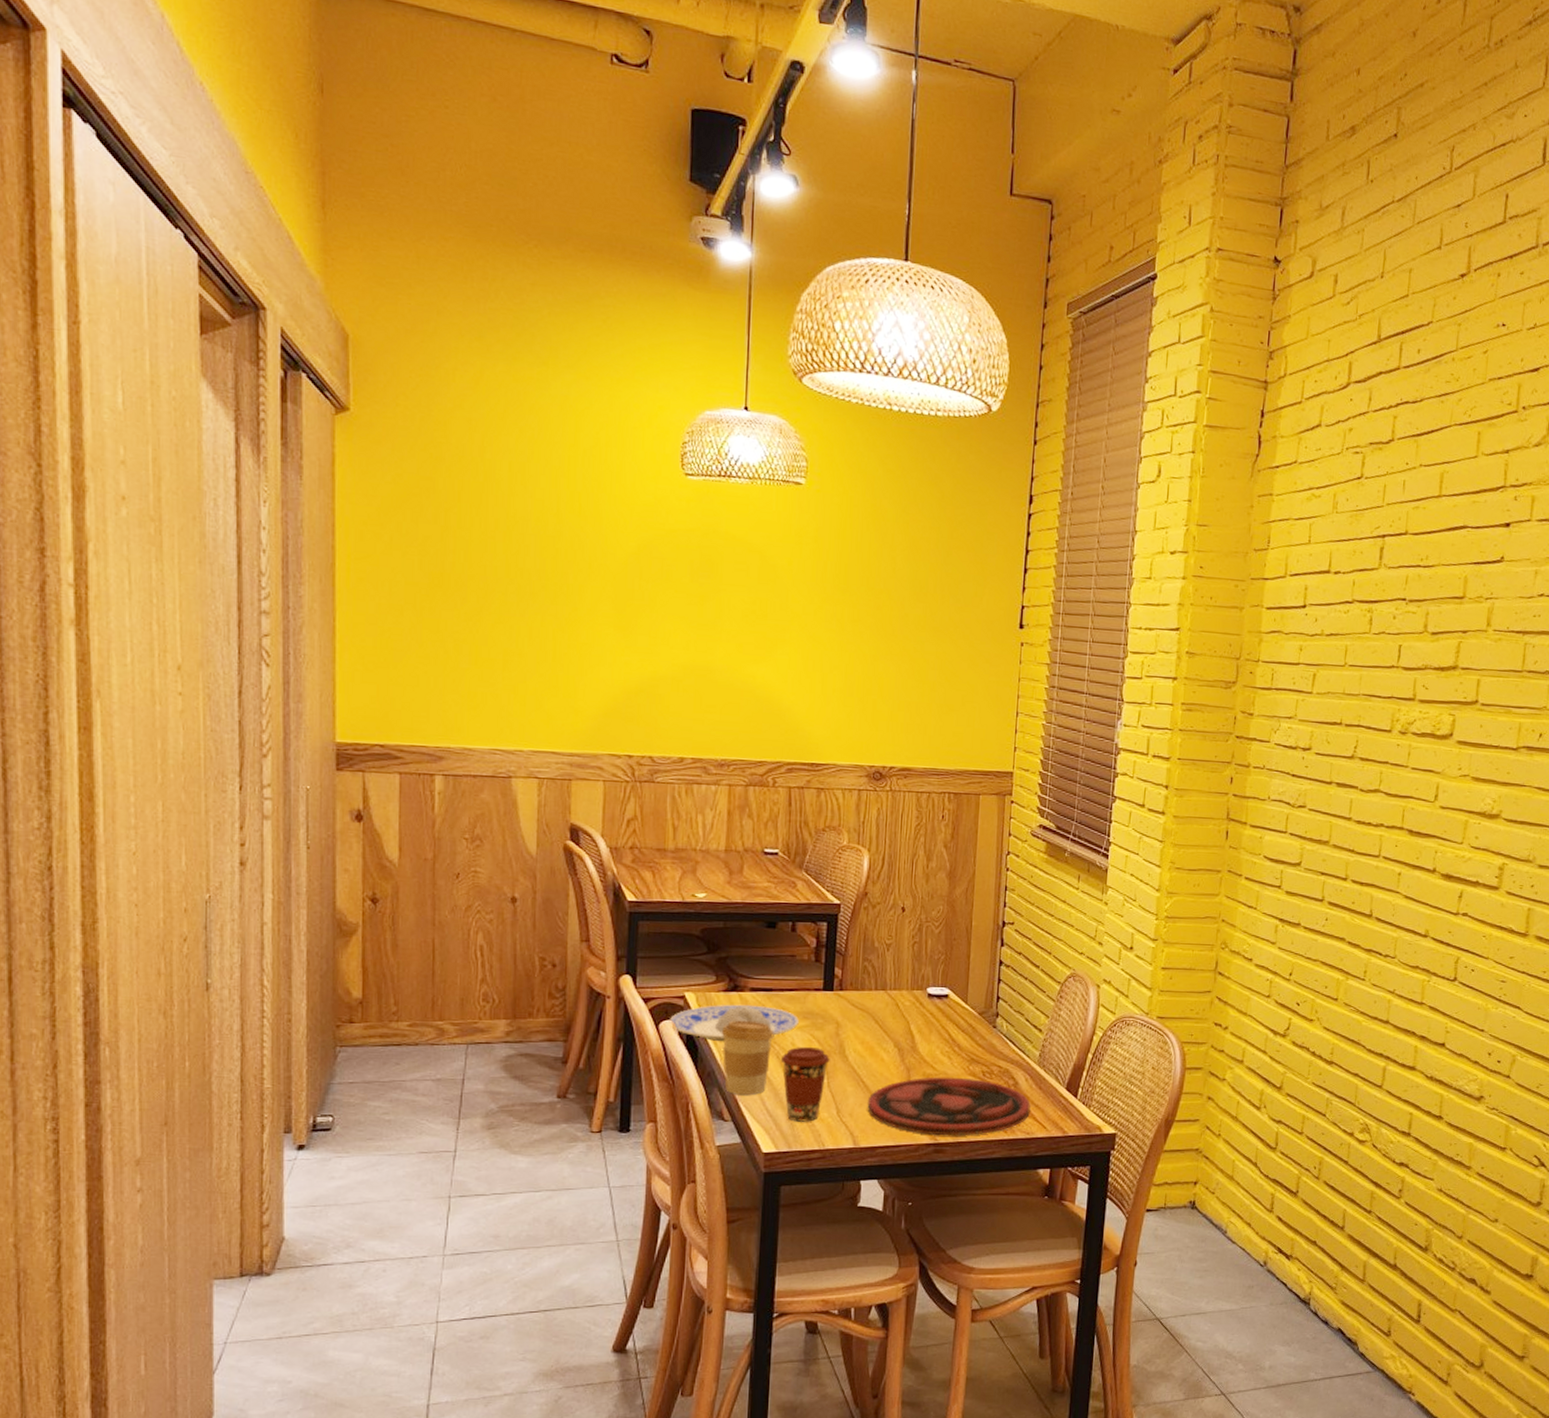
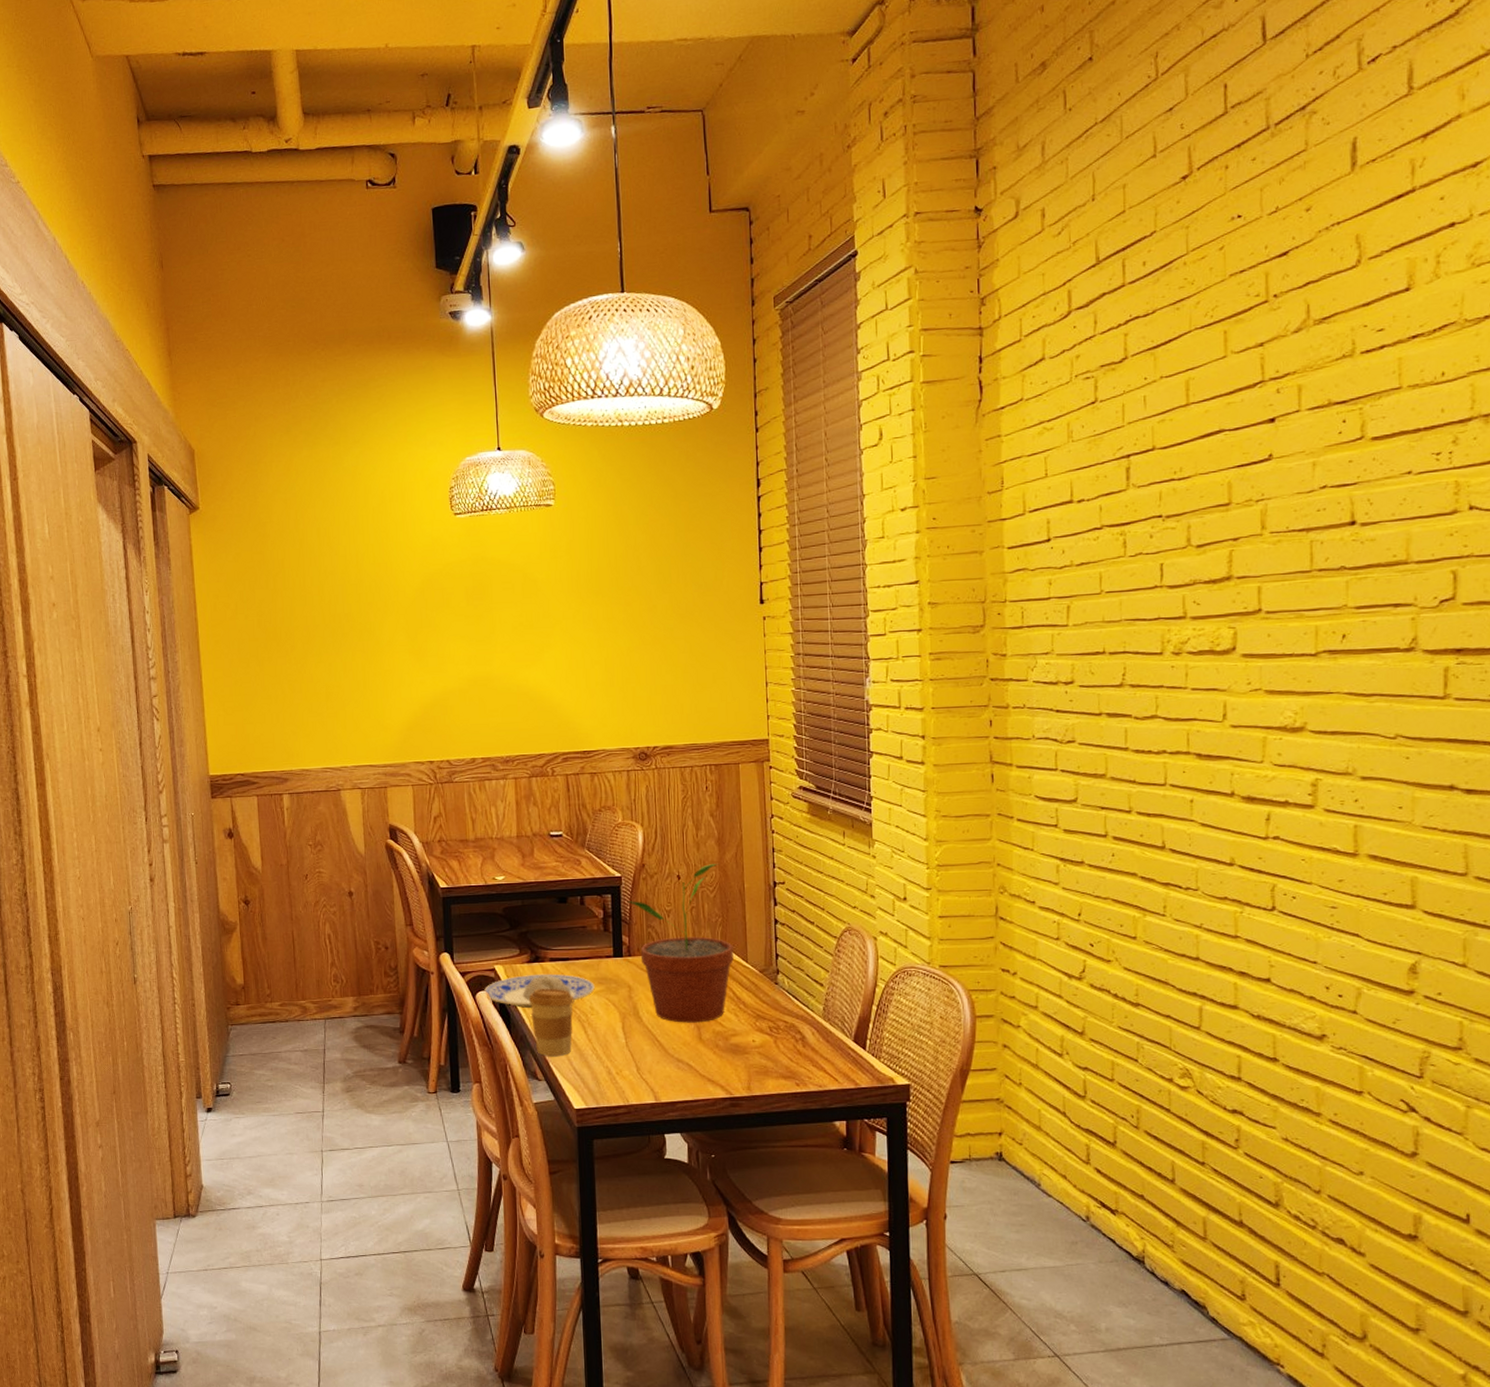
coffee cup: present [780,1047,830,1122] -> none [582,1010,626,1080]
potted plant: none [844,898,954,1064] -> present [627,864,734,1023]
plate: present [867,1077,1031,1136] -> none [664,1033,820,1090]

